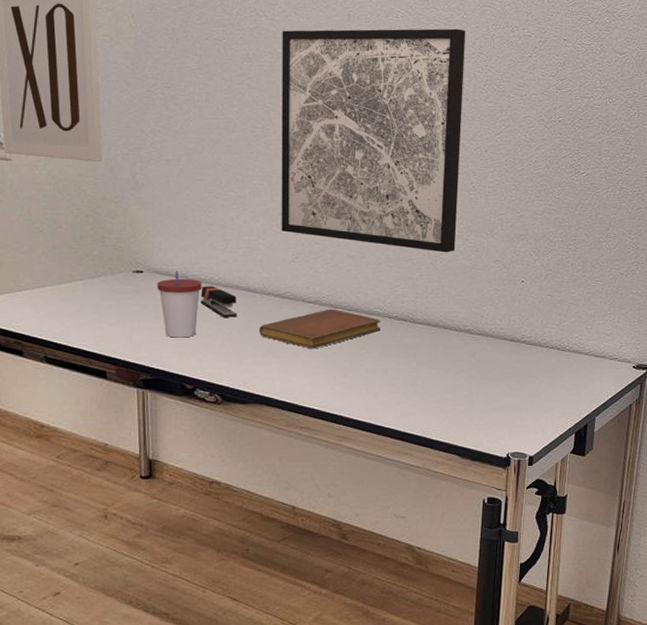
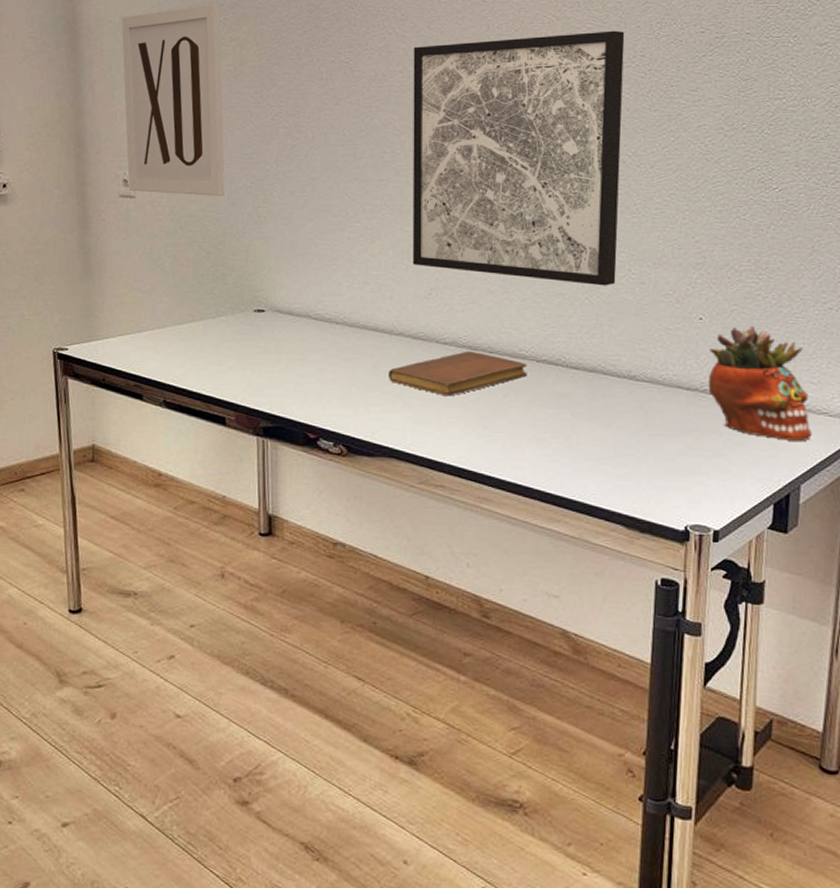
cup: present [157,271,202,338] -> none [279,309,326,382]
stapler: present [200,286,238,317] -> none [325,325,365,360]
succulent planter: none [527,287,605,381] -> present [708,325,812,441]

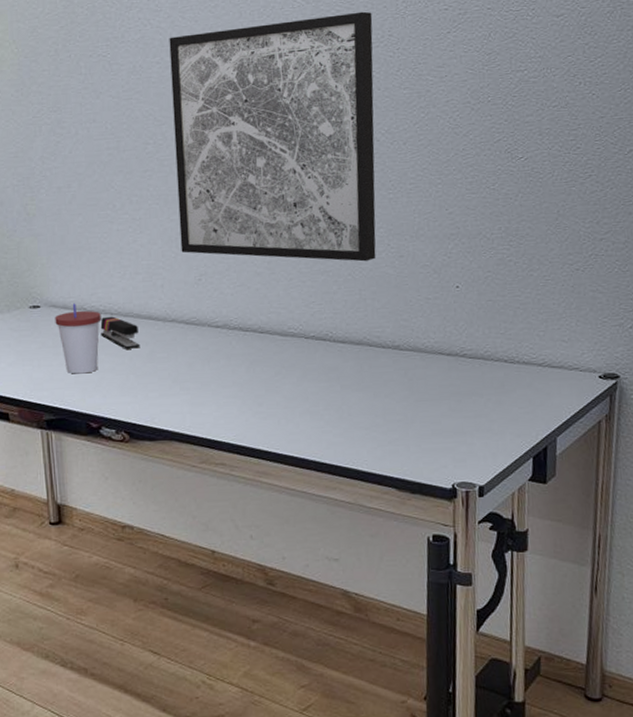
cup: none [279,309,326,382] -> present [55,303,101,374]
stapler: none [325,325,365,360] -> present [100,316,140,349]
notebook: present [387,350,527,397] -> none [163,332,297,378]
succulent planter: present [708,325,812,441] -> none [467,290,565,397]

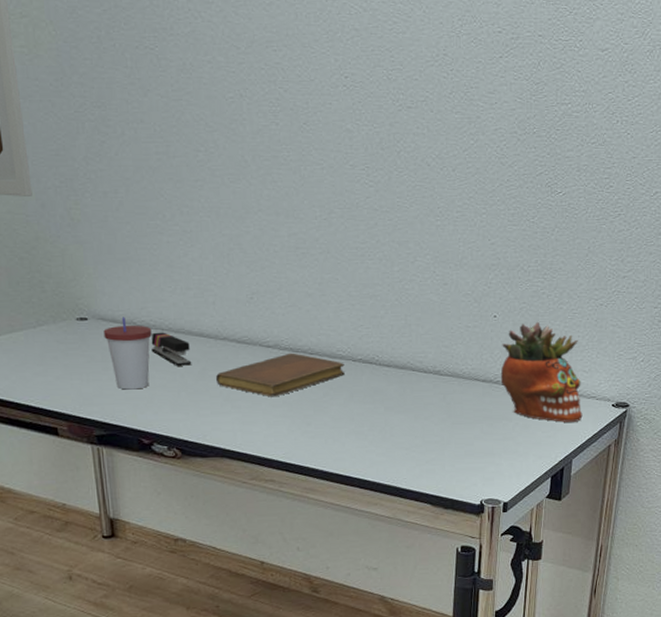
notebook: none [163,332,297,378] -> present [215,353,345,397]
wall art: present [169,11,376,262] -> none [221,26,429,288]
succulent planter: none [467,290,565,397] -> present [500,321,583,422]

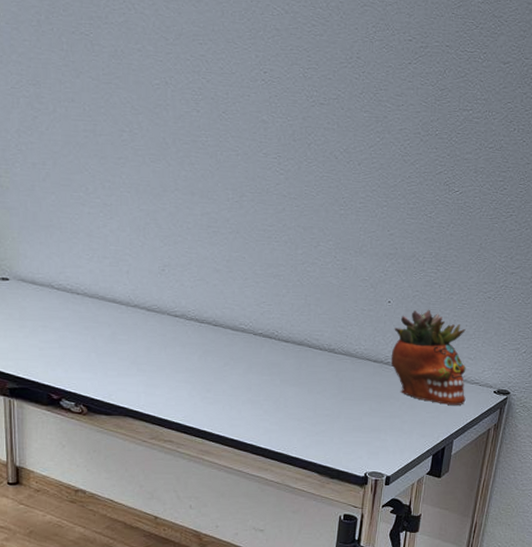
cup: present [103,317,152,390] -> none [23,279,68,348]
stapler: present [151,332,192,366] -> none [66,295,103,329]
notebook: present [215,353,345,397] -> none [124,323,246,364]

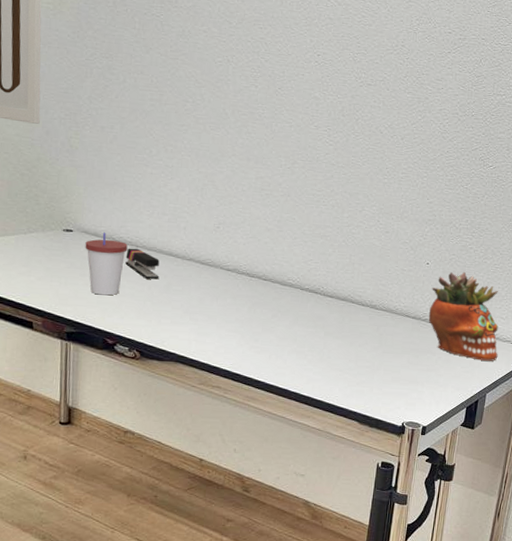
cup: none [23,279,68,348] -> present [85,232,128,296]
stapler: none [66,295,103,329] -> present [125,248,160,280]

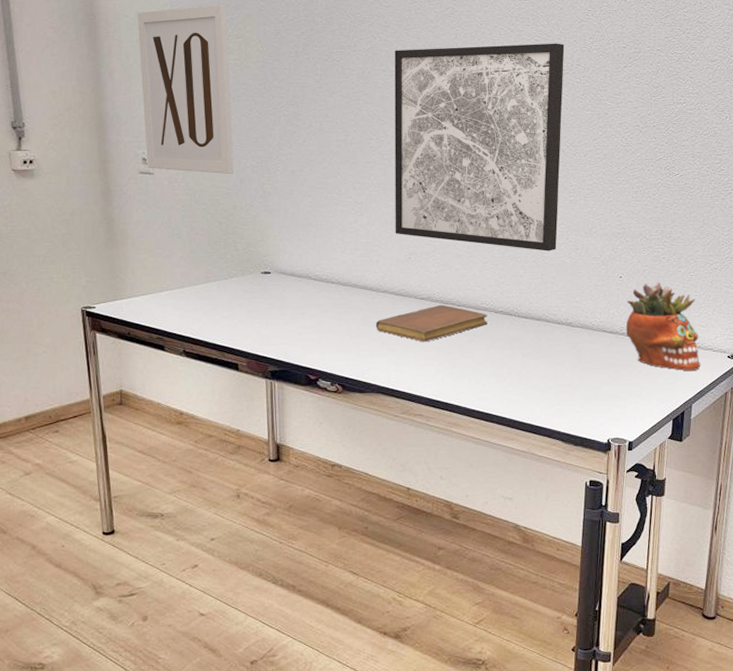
cup: present [85,232,128,296] -> none [283,271,324,333]
stapler: present [125,248,160,280] -> none [322,285,356,314]
notebook: none [178,277,293,314] -> present [375,304,488,342]
wall art: none [205,11,391,232] -> present [394,43,565,251]

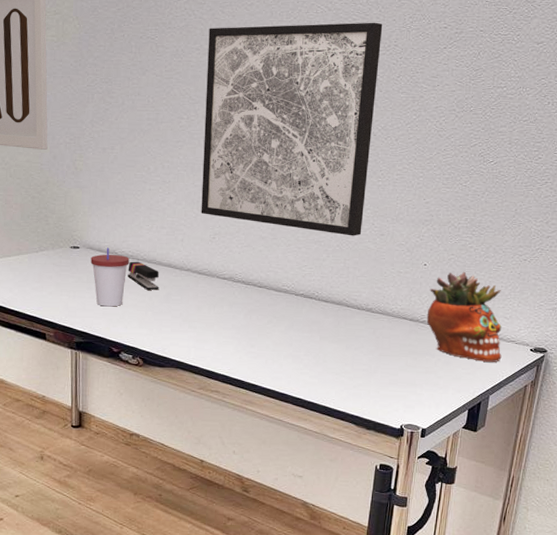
cup: none [283,271,324,333] -> present [90,247,129,307]
stapler: none [322,285,356,314] -> present [127,261,159,290]
notebook: present [375,304,488,342] -> none [177,285,288,321]

